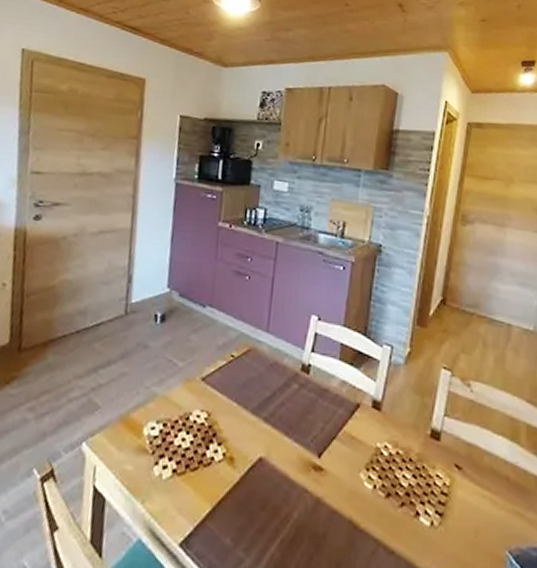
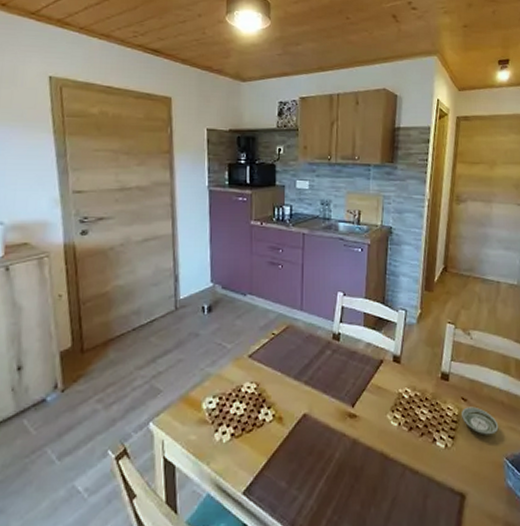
saucer: none [454,477,501,518] -> present [462,406,499,435]

